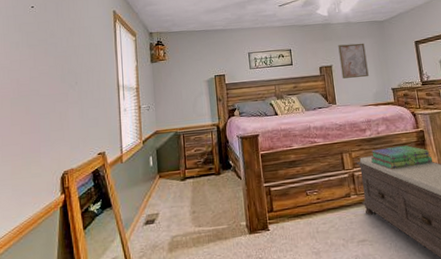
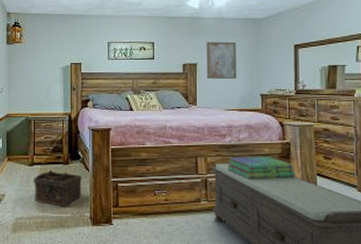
basket: none [186,182,237,219] -> present [33,169,82,206]

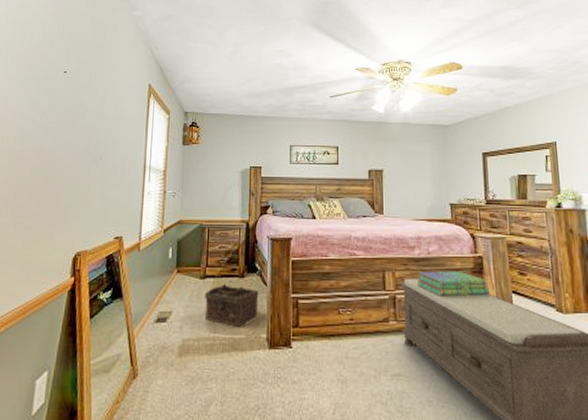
wall art: present [206,41,237,80] -> none [392,147,425,188]

